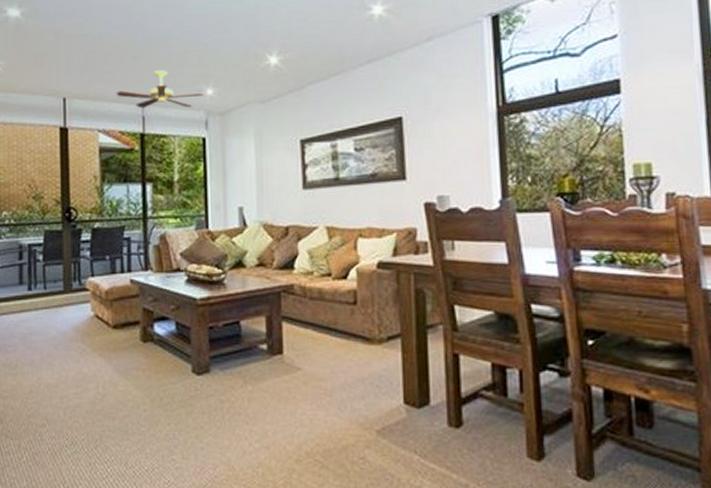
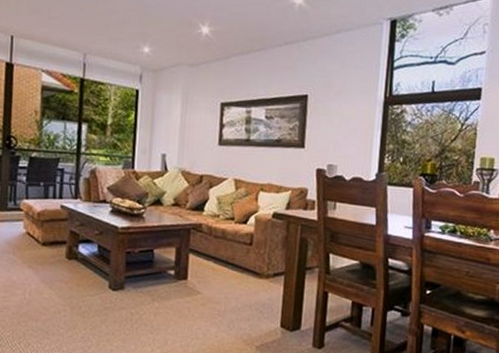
ceiling fan: present [116,70,205,109] -> none [61,23,142,61]

